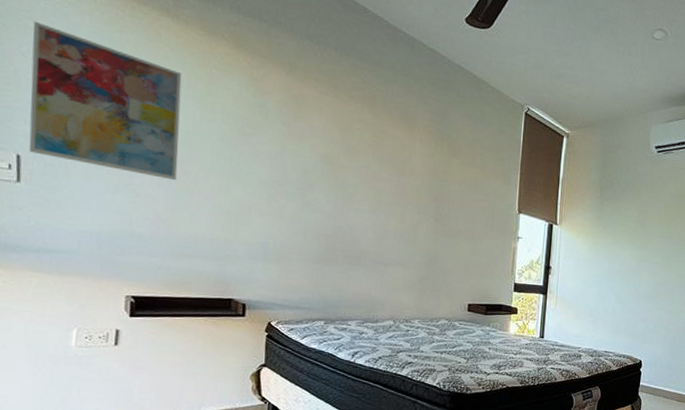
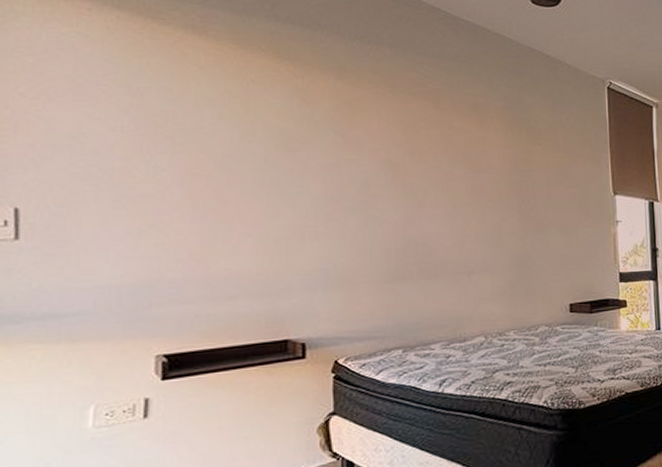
wall art: present [28,21,182,181] -> none [29,57,214,213]

